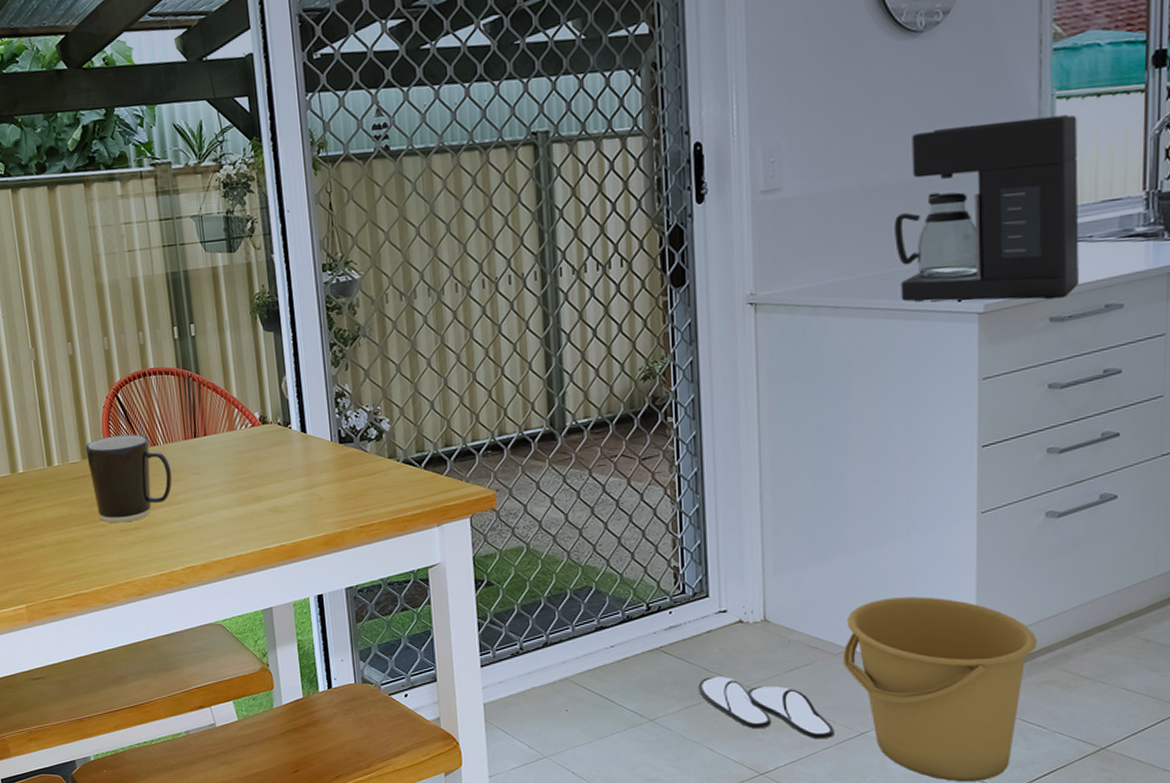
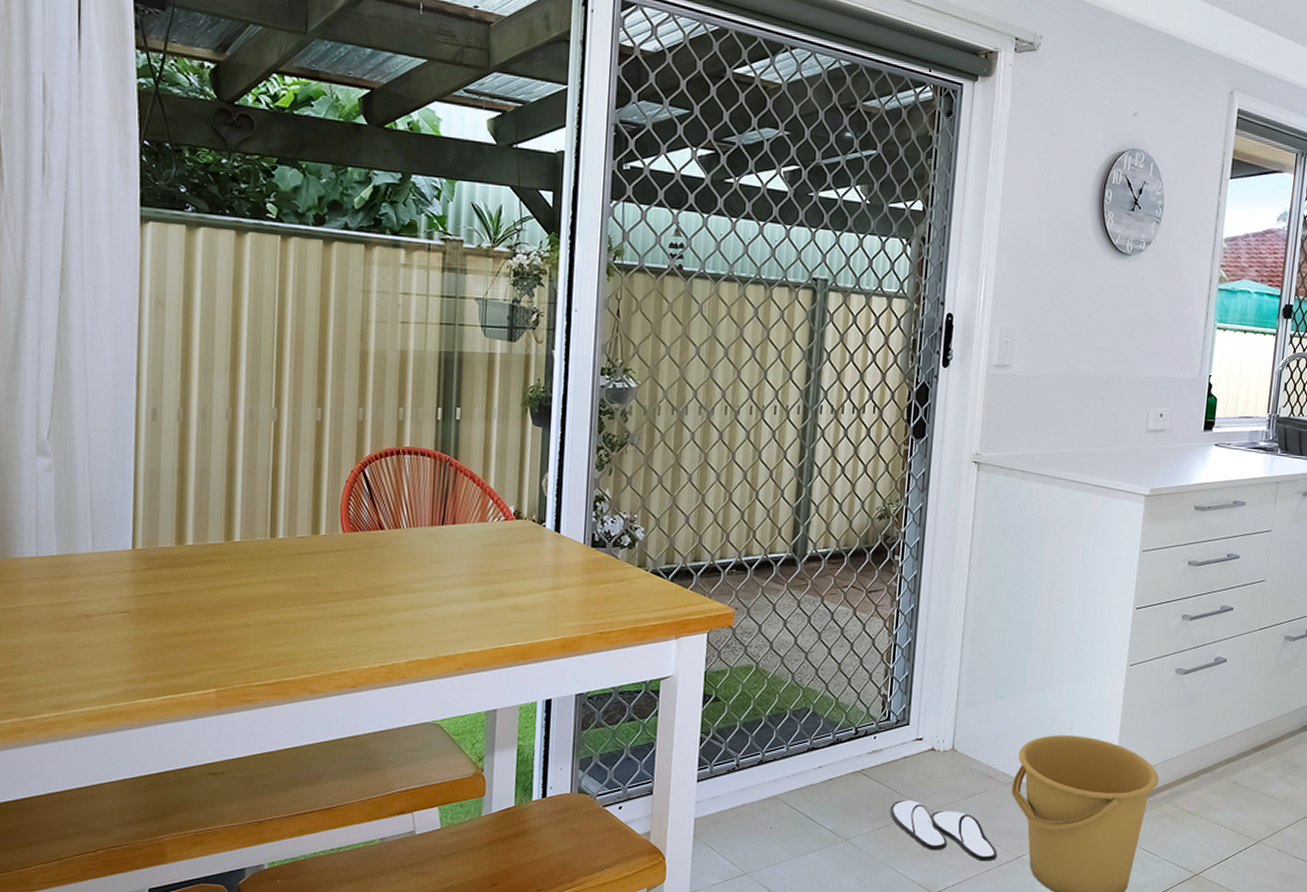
mug: present [85,434,173,523] -> none [317,513,411,607]
coffee maker: present [893,114,1079,302] -> none [1090,337,1229,492]

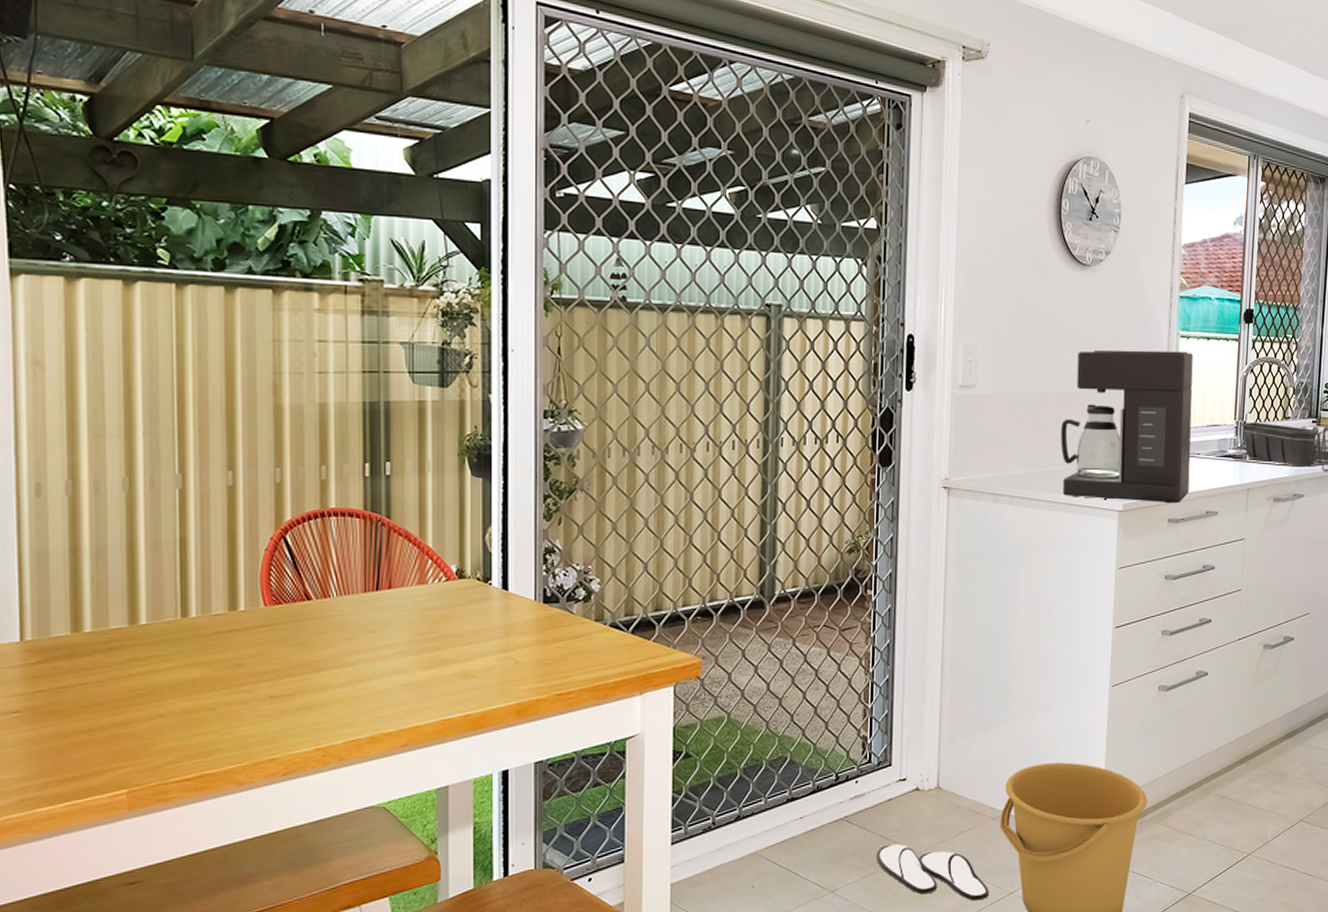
coffee maker: none [1090,337,1229,492] -> present [1060,349,1193,504]

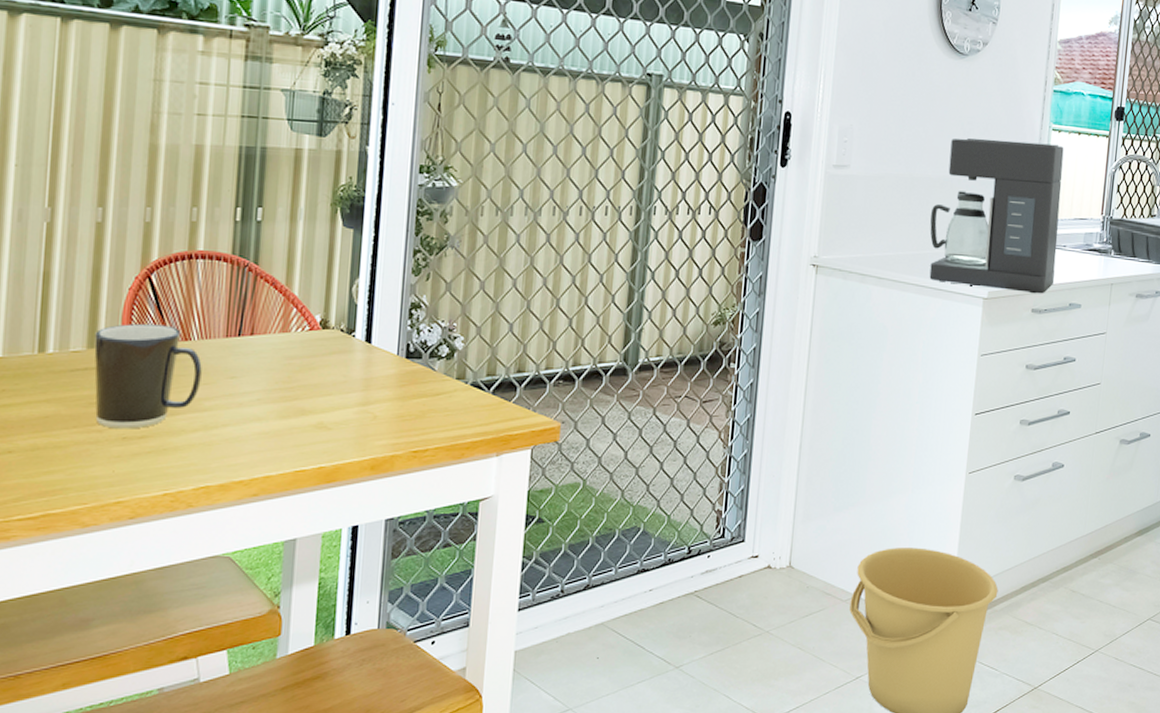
mug: none [235,584,343,688] -> present [94,324,202,429]
slippers: present [877,844,989,901] -> none [724,622,836,684]

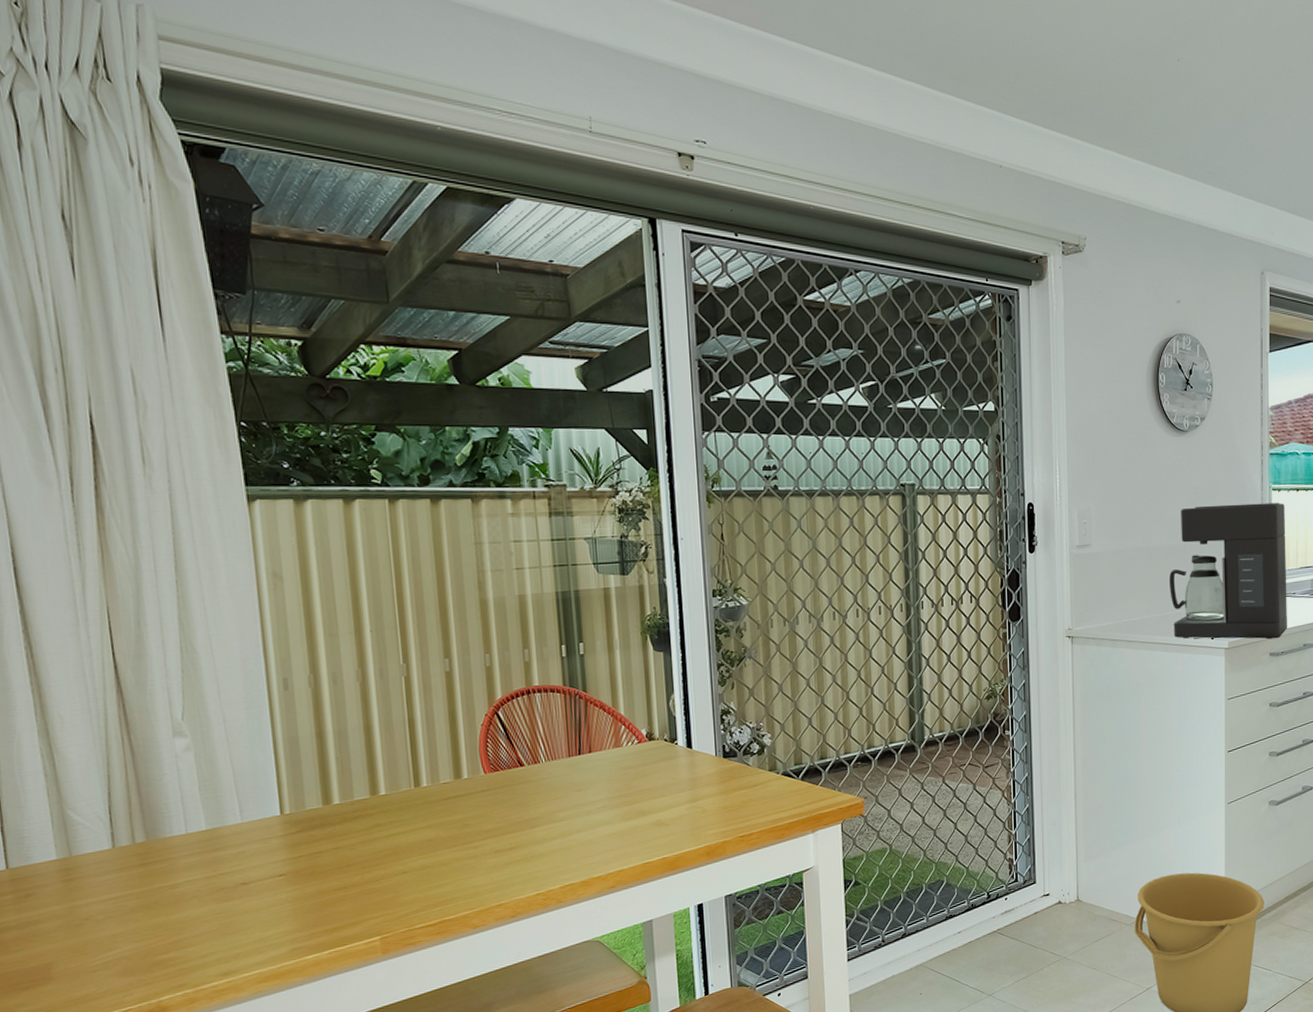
mug: present [94,324,202,429] -> none [459,752,554,844]

